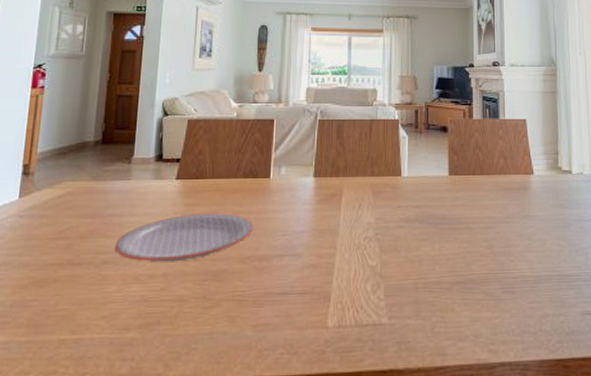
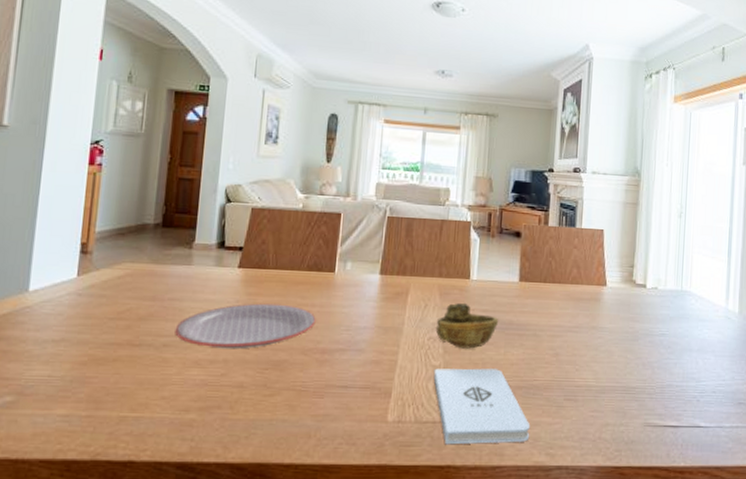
decorative bowl: none [370,199,432,247] -> present [435,302,499,349]
notepad: none [371,265,471,348] -> present [433,368,531,445]

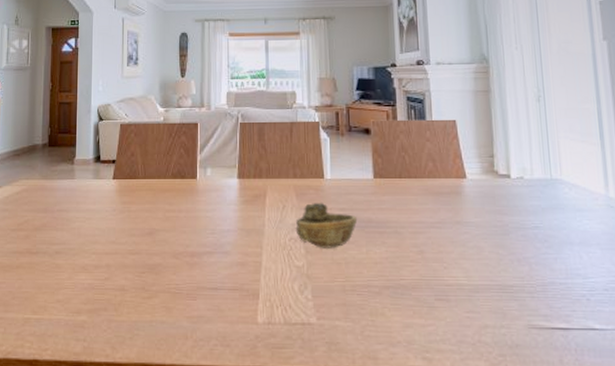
plate: present [175,303,316,349] -> none [64,211,183,255]
notepad: present [433,368,531,445] -> none [298,268,403,347]

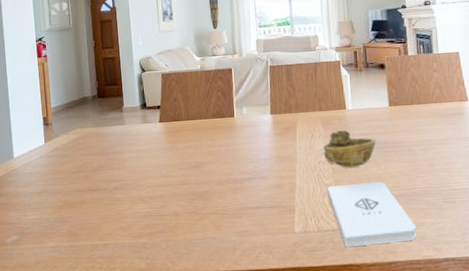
notepad: none [298,268,403,347] -> present [327,182,417,248]

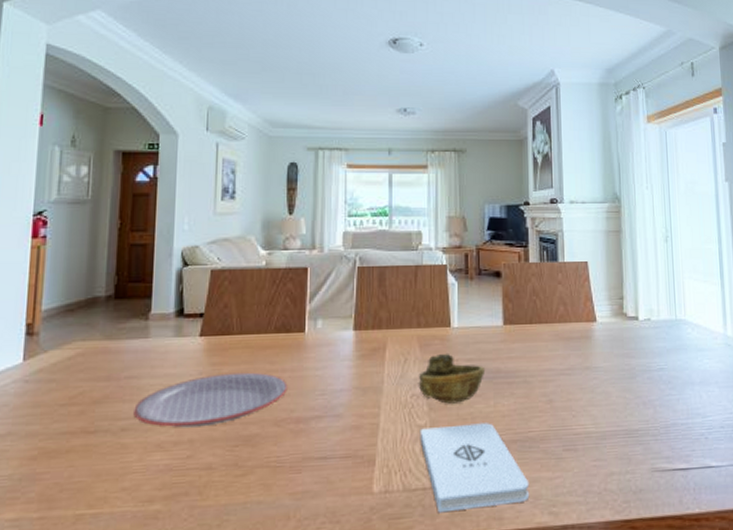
plate: none [121,147,226,187] -> present [133,372,288,428]

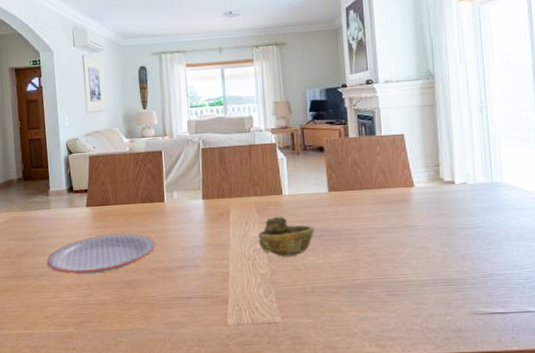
notepad: present [419,423,530,513] -> none [262,272,359,342]

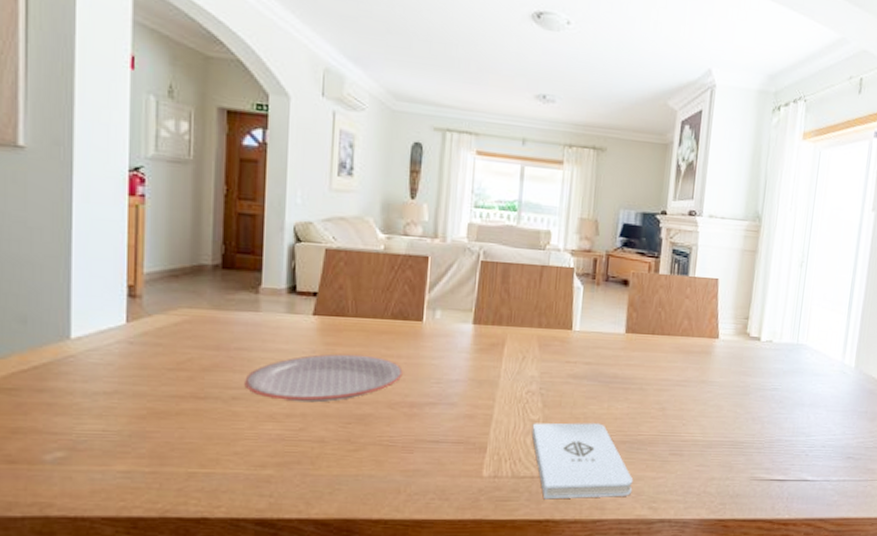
decorative bowl: present [257,216,315,257] -> none [534,354,603,403]
notepad: none [262,272,359,342] -> present [531,423,634,500]

